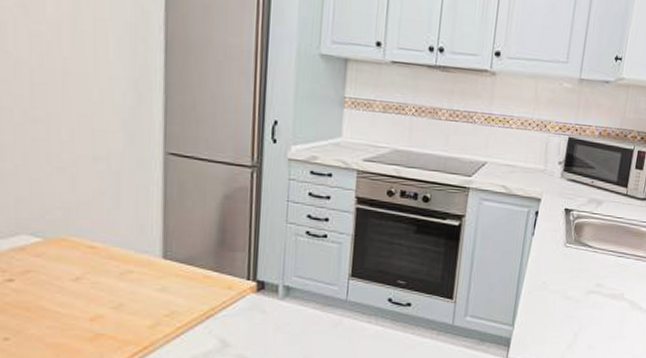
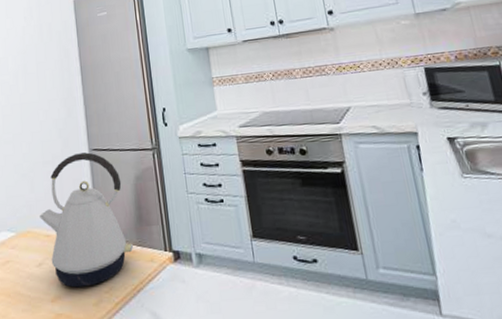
kettle: none [82,154,208,308] -> present [39,152,133,288]

